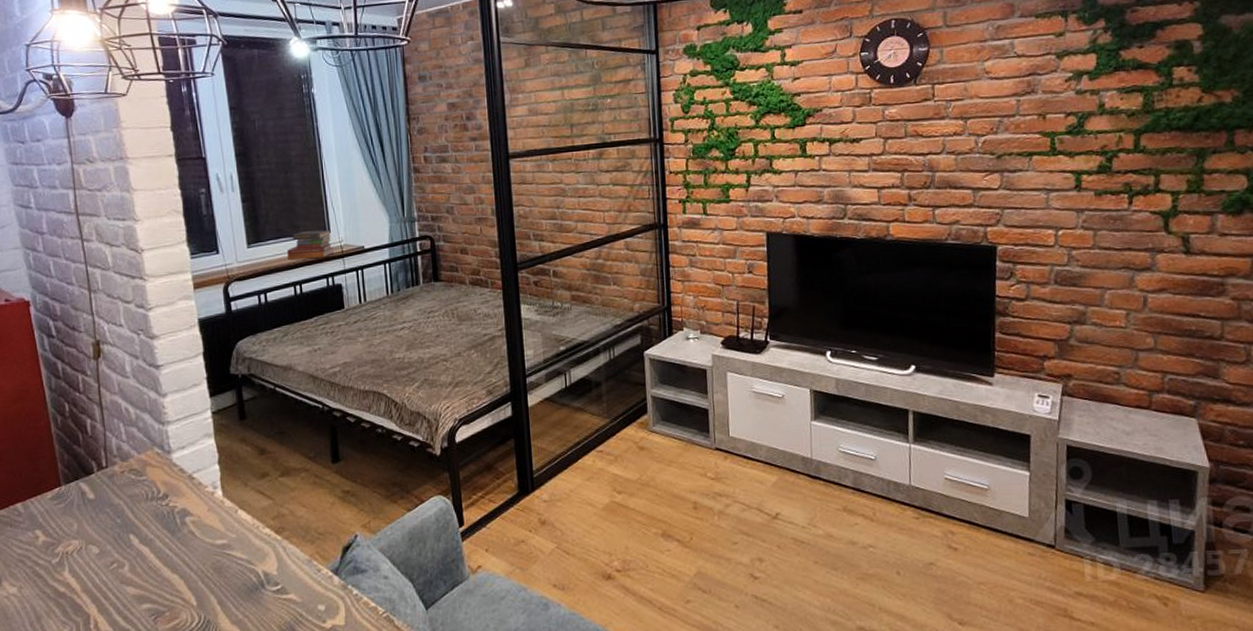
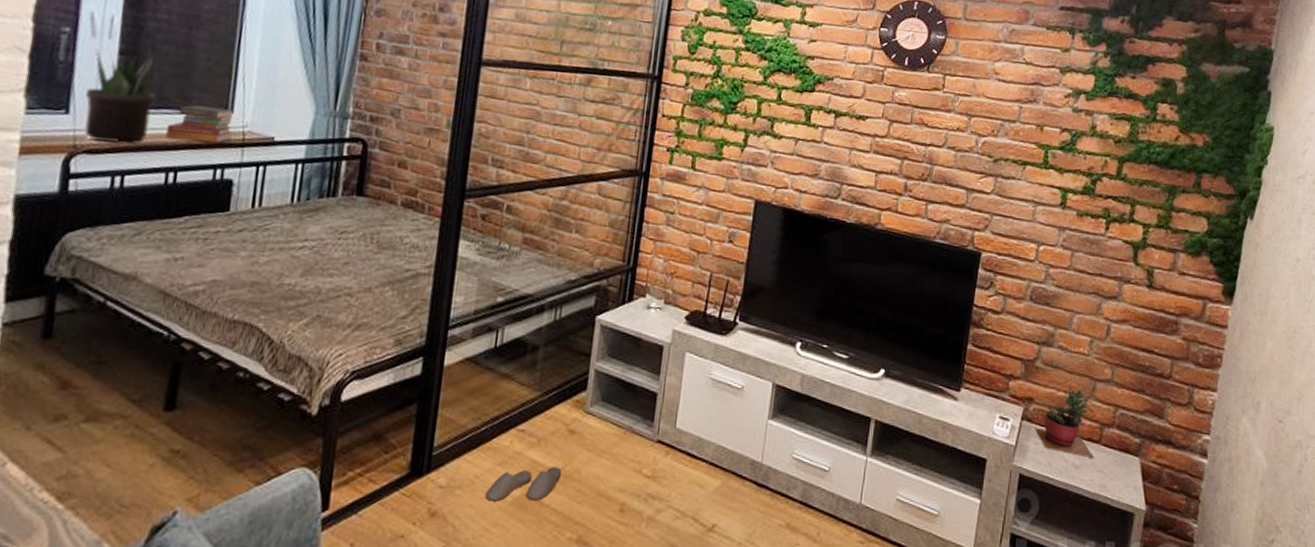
planter: none [225,200,275,270] -> present [84,48,156,142]
slippers: none [580,477,639,509] -> present [484,467,561,501]
succulent plant: none [1076,359,1146,425] -> present [1034,386,1095,459]

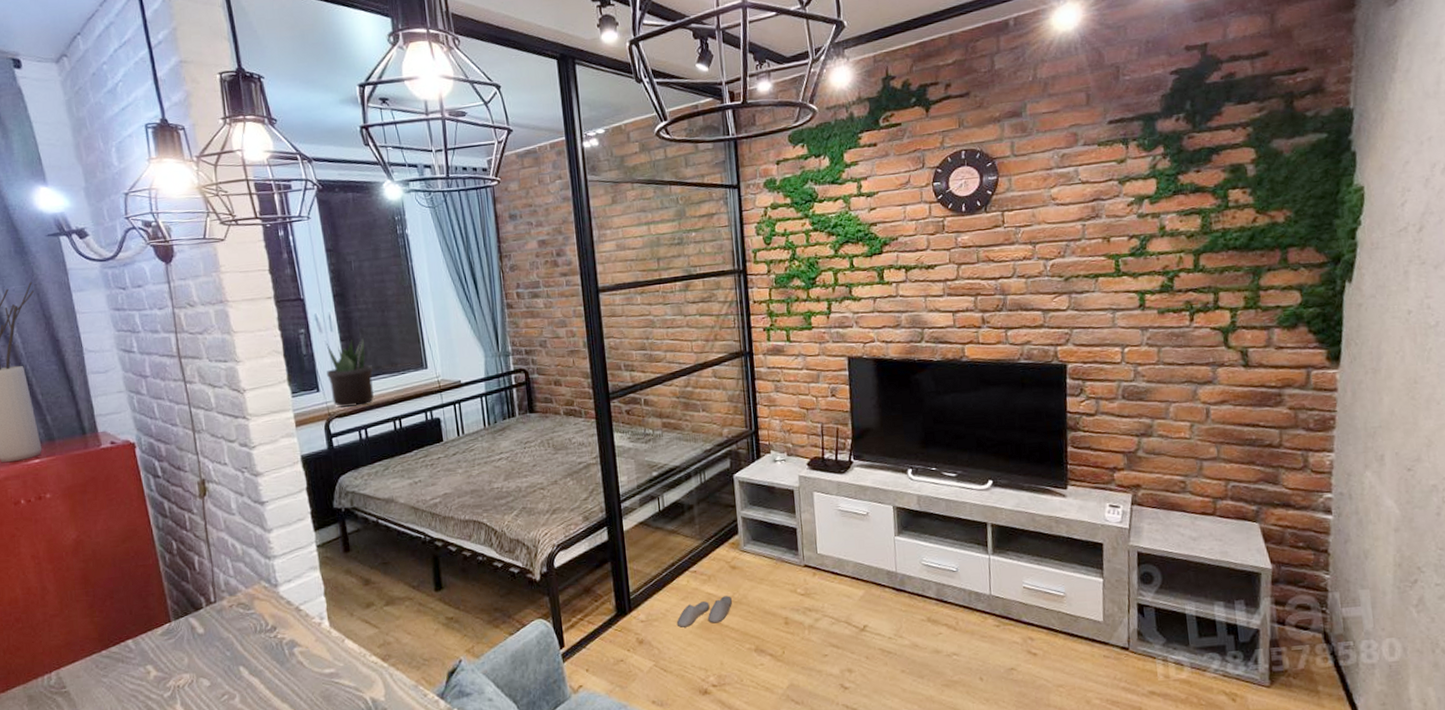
books: present [166,105,234,144] -> none [386,366,432,395]
succulent plant: present [1034,386,1095,459] -> none [1145,469,1212,530]

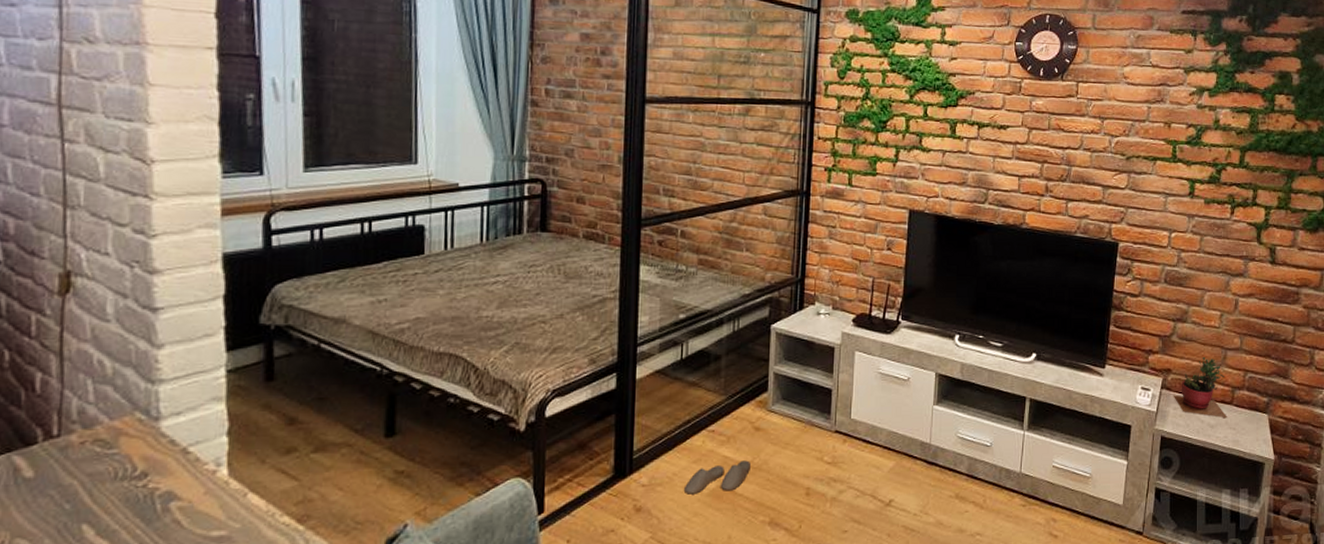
planter: present [324,339,374,407] -> none [277,112,343,198]
succulent plant: none [1145,469,1212,530] -> present [1173,356,1228,419]

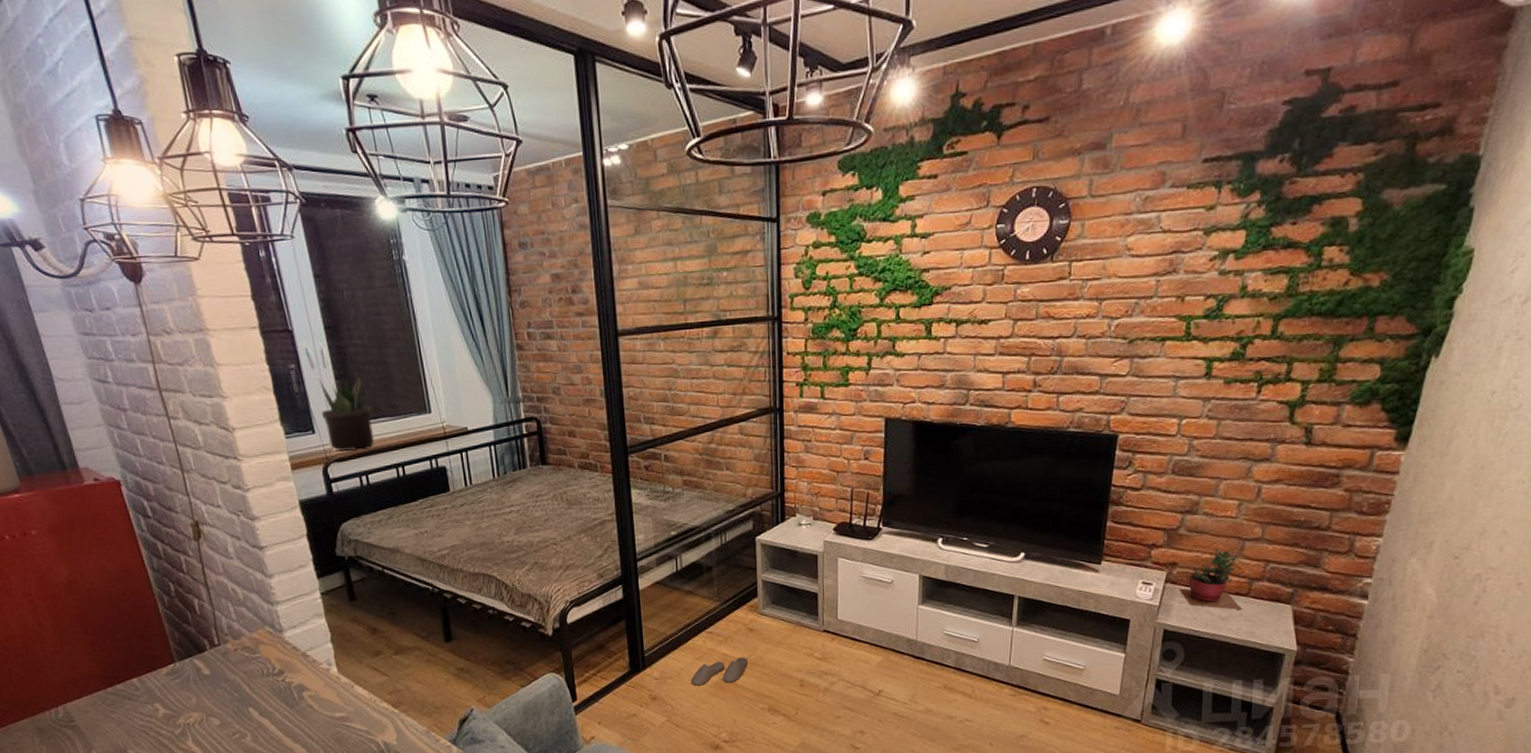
planter: none [277,112,343,198] -> present [317,377,374,451]

